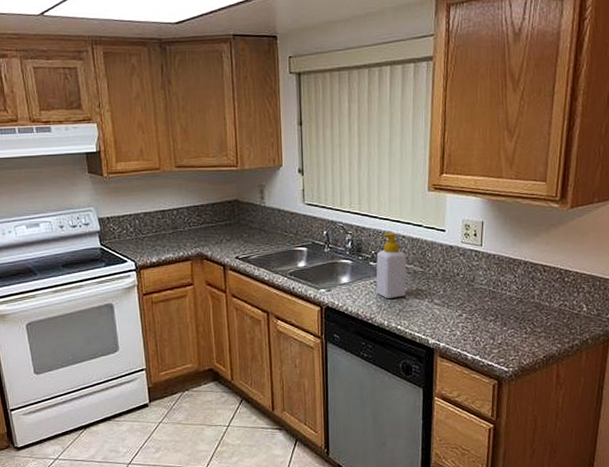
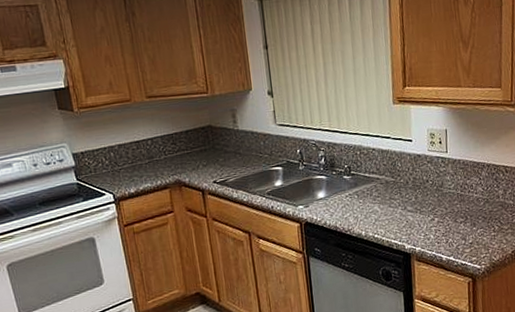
soap bottle: present [376,232,407,298] -> none [349,146,380,210]

